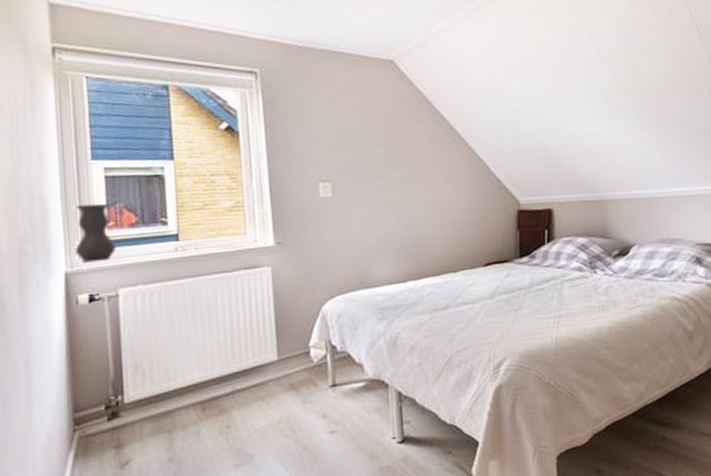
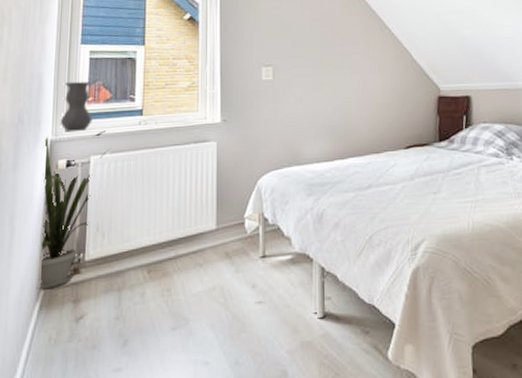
house plant: none [56,259,143,438] -> present [37,130,111,290]

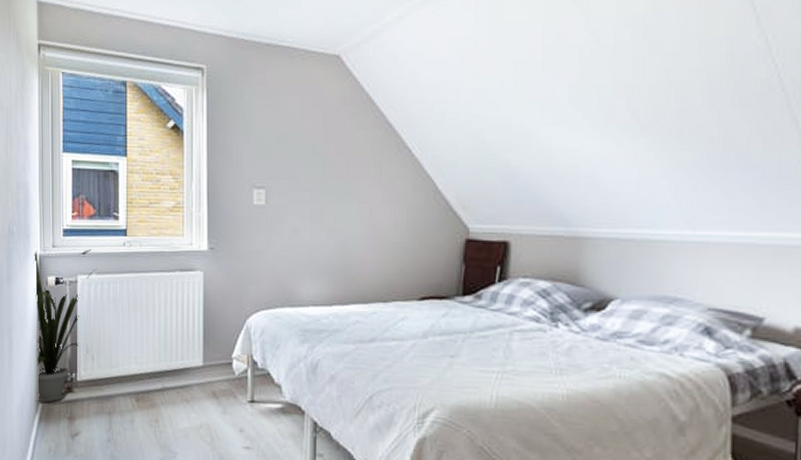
vase: present [60,81,92,133] -> none [47,193,78,249]

